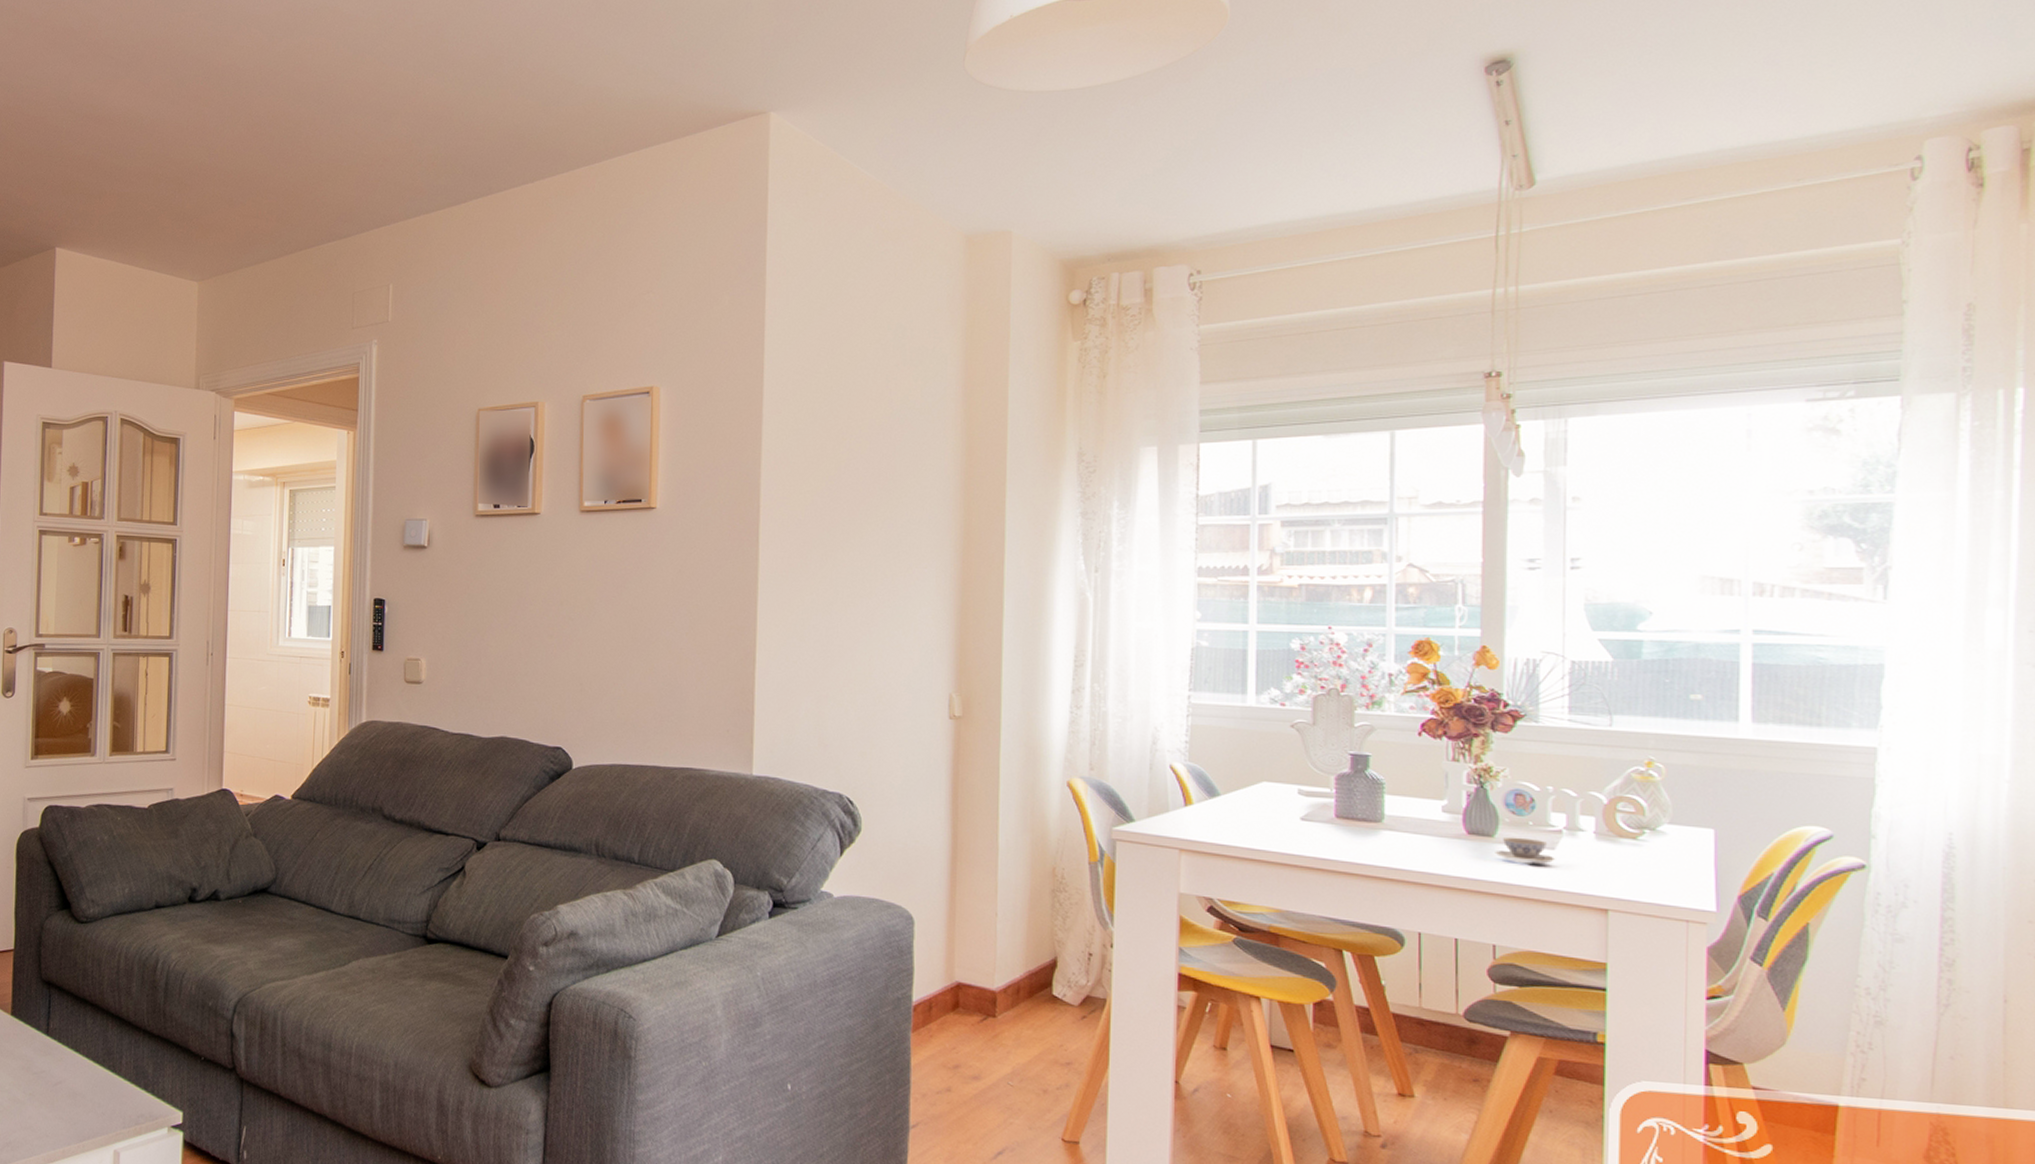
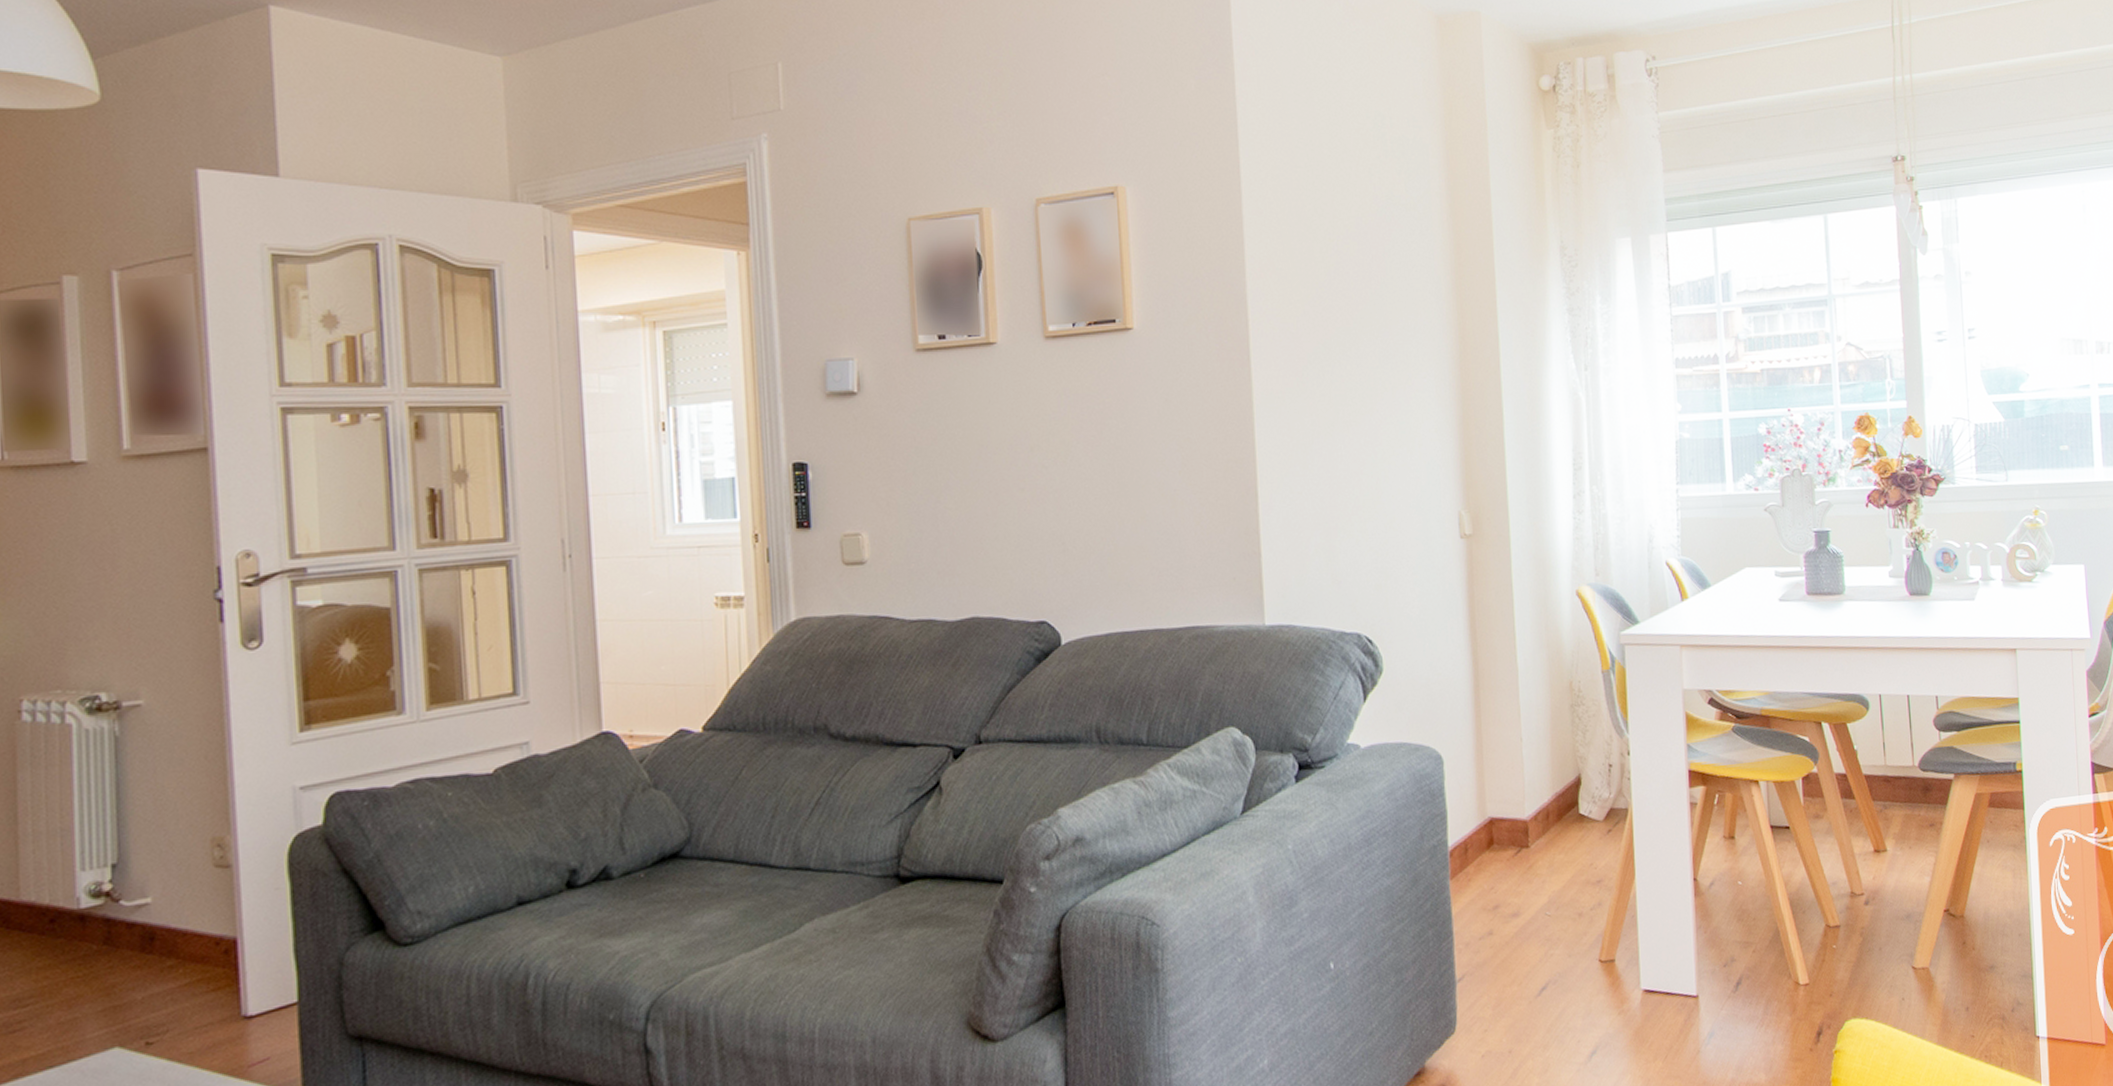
teacup: present [1495,837,1556,865] -> none [1931,592,1976,617]

